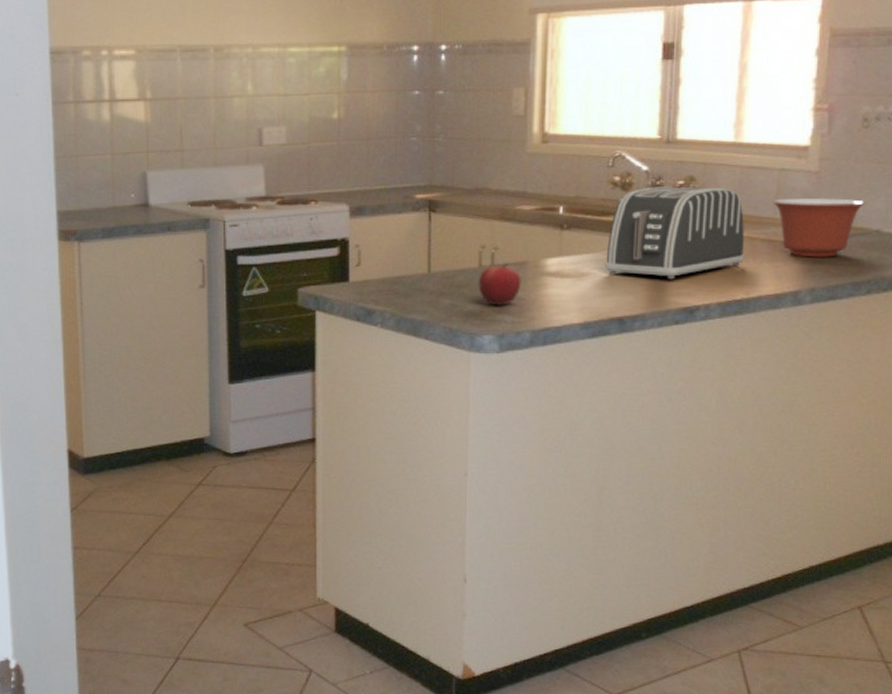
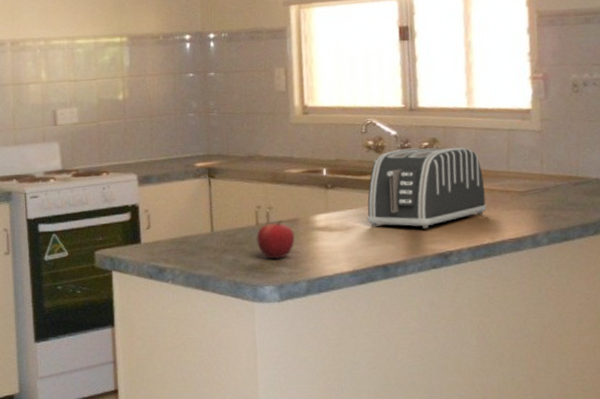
mixing bowl: present [773,197,866,257] -> none [505,152,584,205]

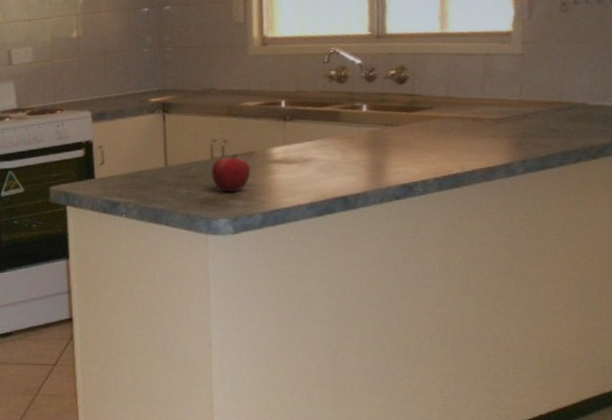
toaster: present [366,147,487,229] -> none [326,74,458,160]

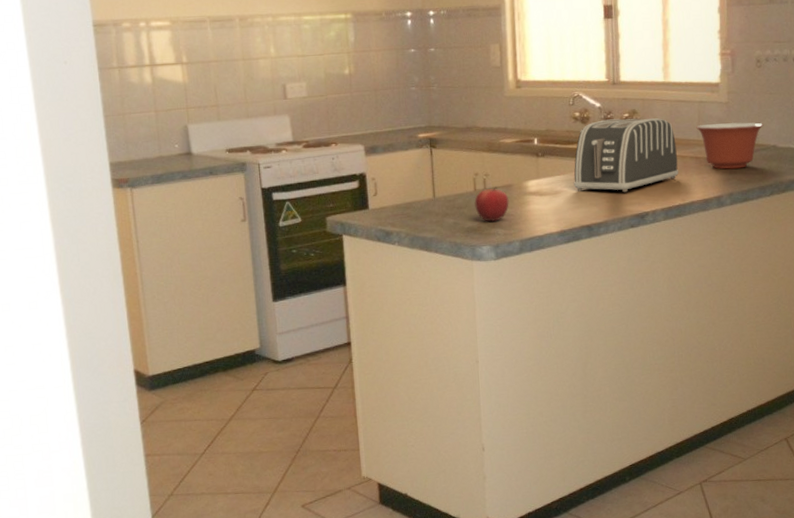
toaster: none [326,74,458,160] -> present [573,118,679,193]
mixing bowl: none [480,76,569,132] -> present [696,122,764,169]

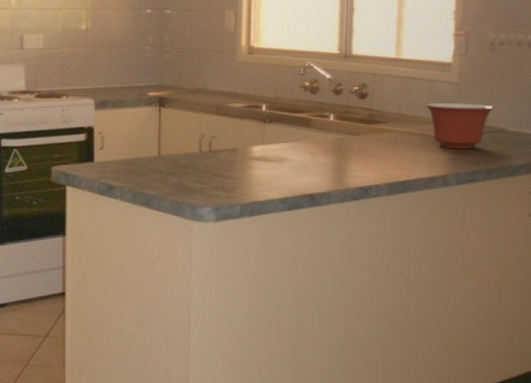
fruit: present [474,185,509,222] -> none [199,148,233,184]
toaster: present [573,118,679,193] -> none [298,91,406,165]

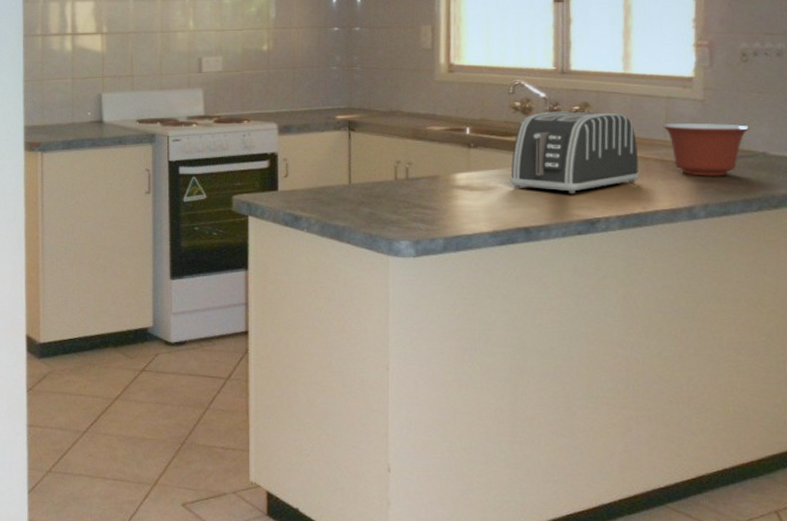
toaster: none [298,91,406,165] -> present [510,111,640,194]

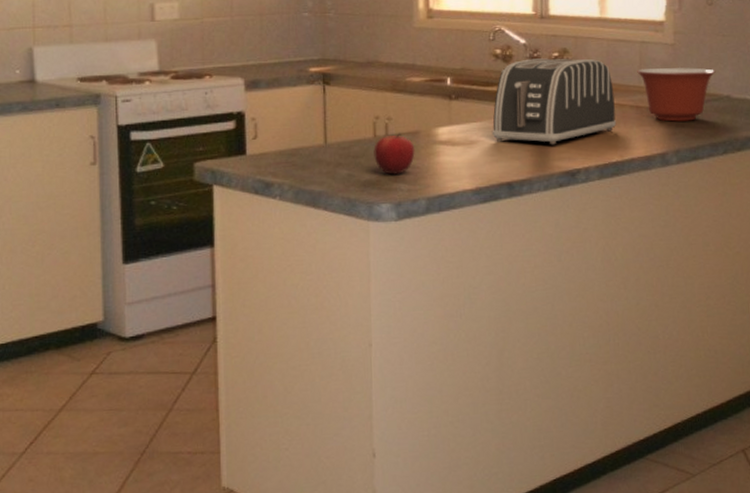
fruit: none [394,176,434,215] -> present [374,132,415,175]

